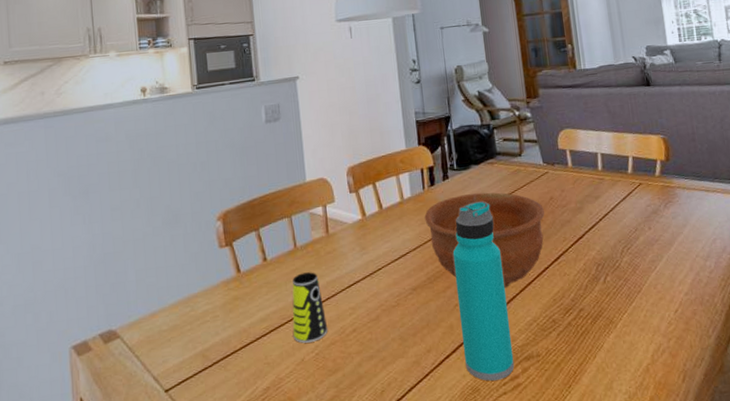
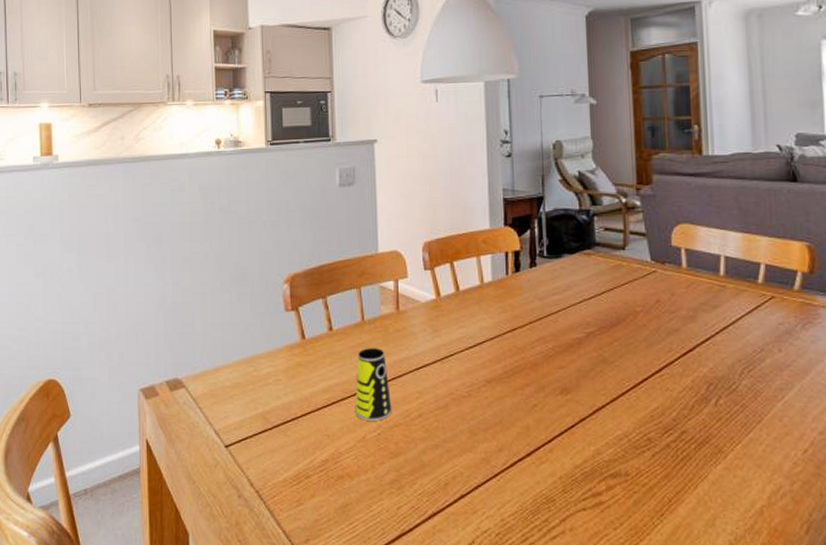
bowl: present [424,192,545,288] -> none [506,286,649,394]
water bottle: present [452,201,515,381] -> none [535,296,598,494]

